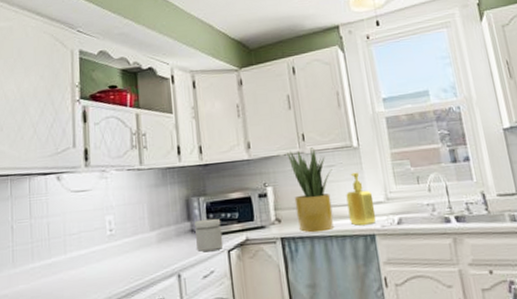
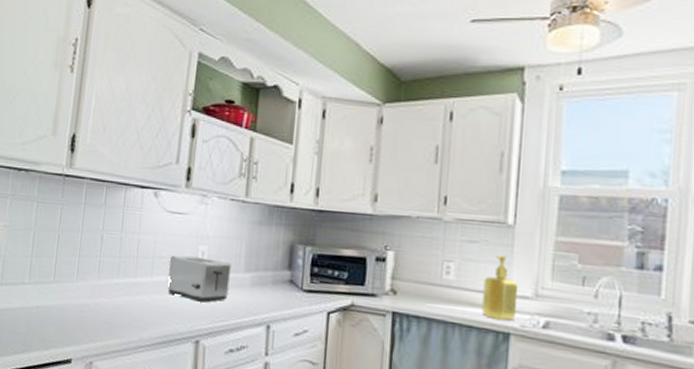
toaster: none [81,225,139,268] -> present [168,256,231,303]
jar: present [195,218,224,252] -> none [293,271,326,310]
planter: present [287,147,334,233] -> none [416,214,472,317]

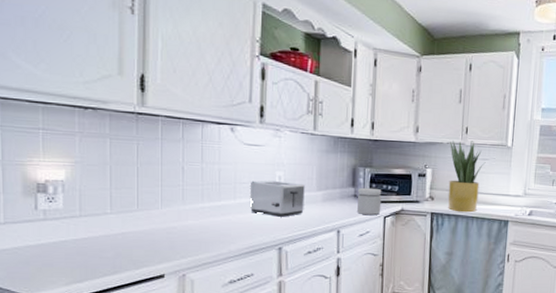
jar: none [293,271,326,310] -> present [357,187,382,216]
planter: none [416,214,472,317] -> present [447,141,485,213]
soap dispenser: present [482,255,519,321] -> none [491,168,514,213]

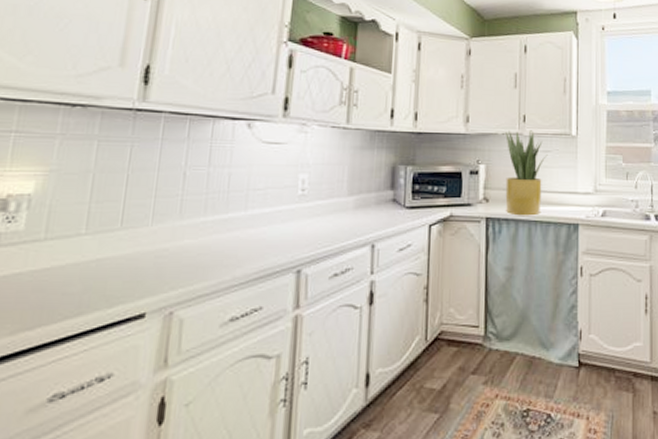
toaster: present [250,180,305,217] -> none [264,185,333,230]
jar: present [357,187,382,216] -> none [397,189,427,224]

